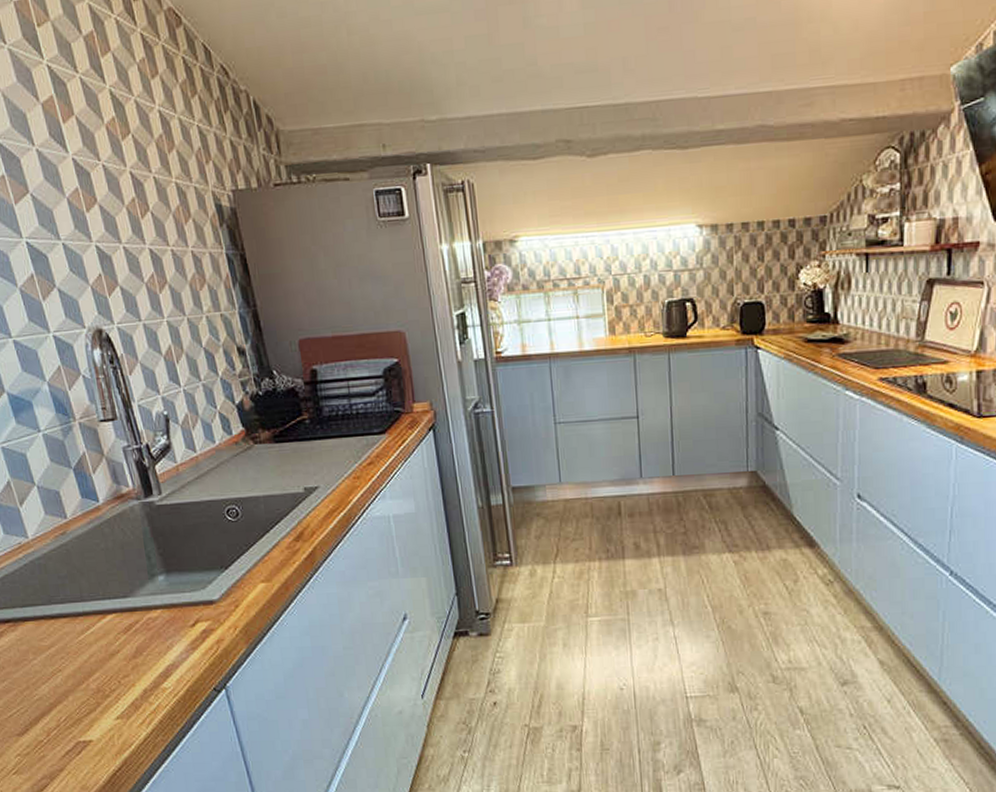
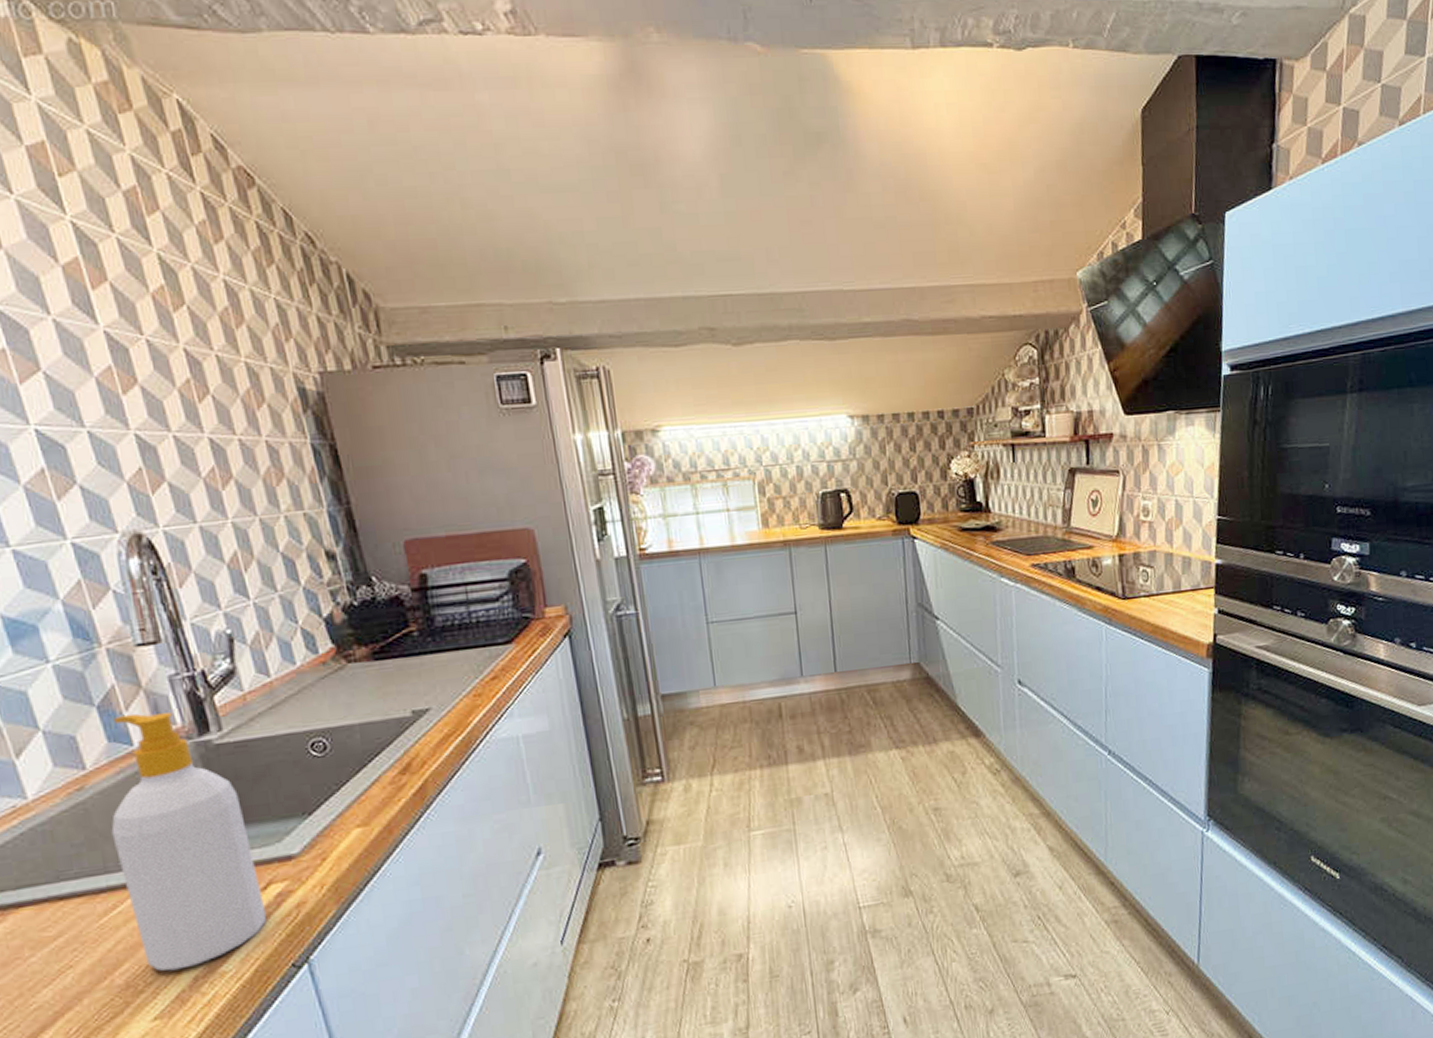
soap bottle: none [84,476,195,683] -> present [111,712,267,971]

